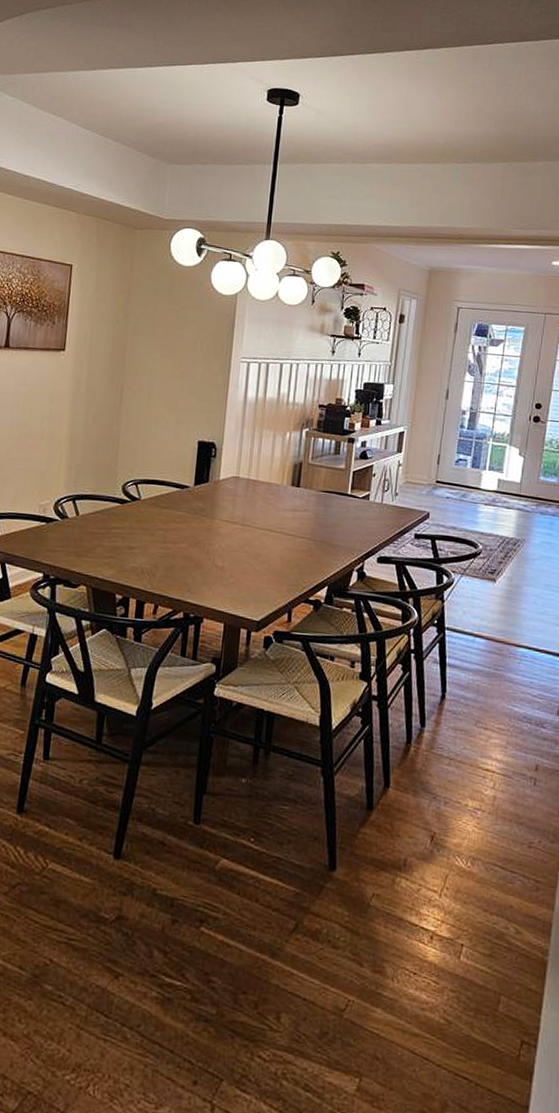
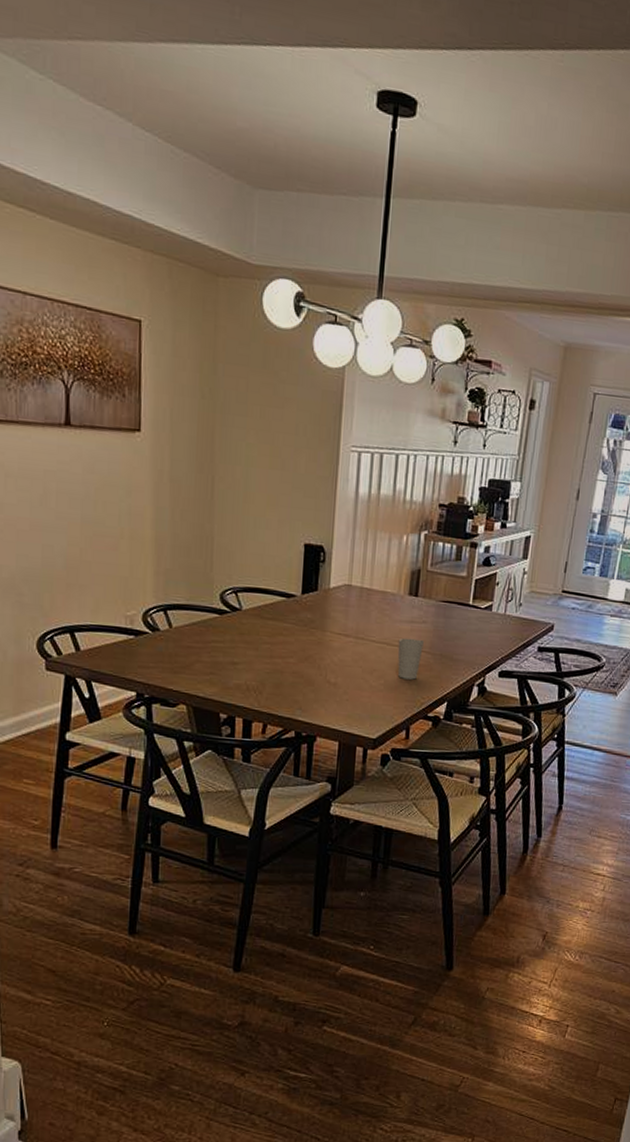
cup: none [280,525,305,565] -> present [397,638,424,680]

